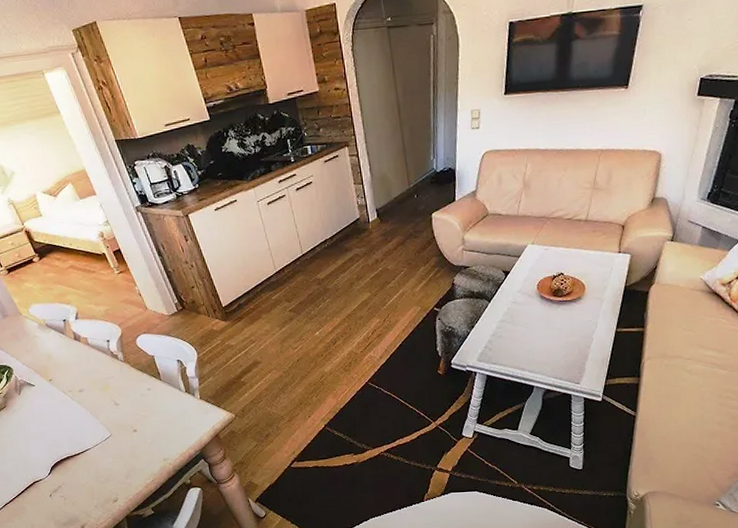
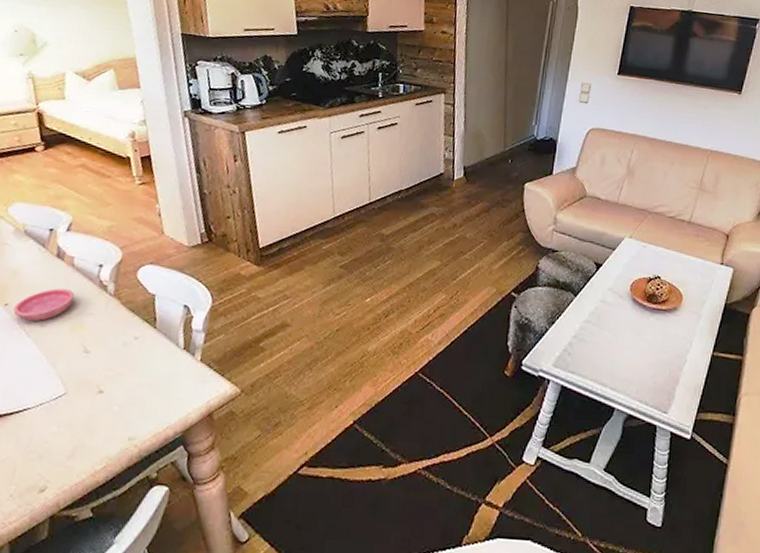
saucer: none [56,362,96,390] -> present [13,288,75,322]

